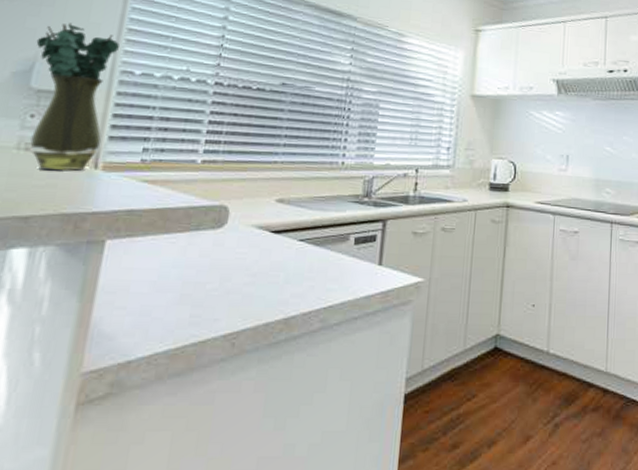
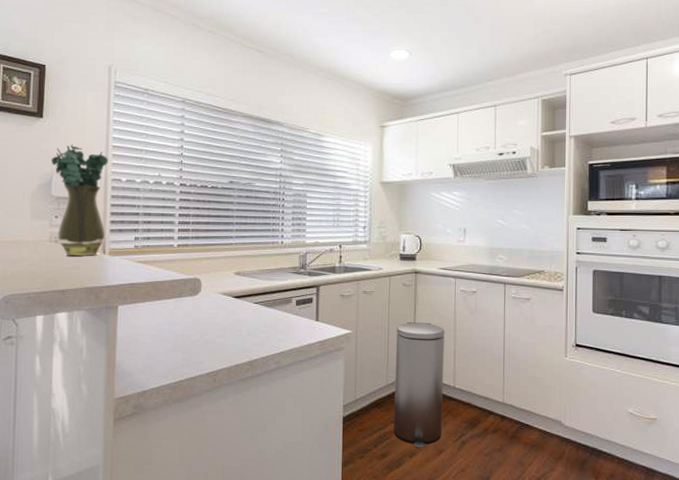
pedal bin: none [469,268,540,434] -> present [394,322,445,448]

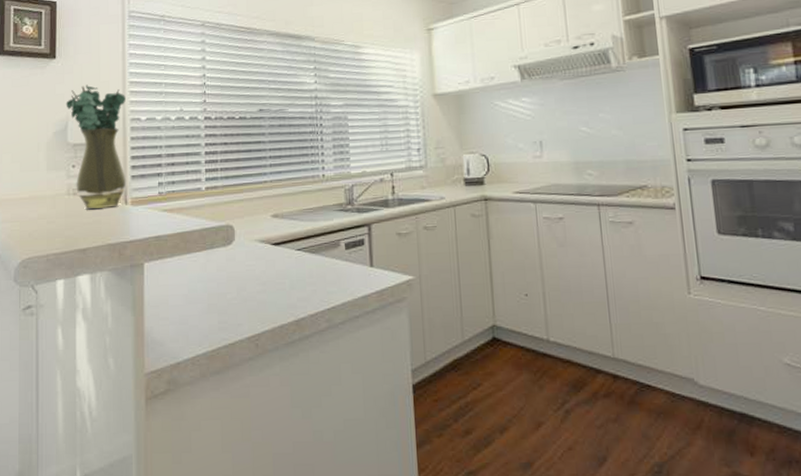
pedal bin: present [394,322,445,448] -> none [469,260,538,421]

